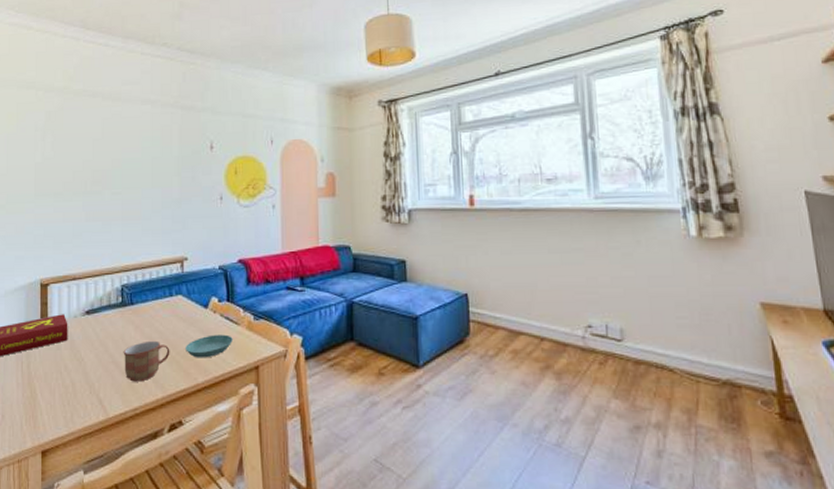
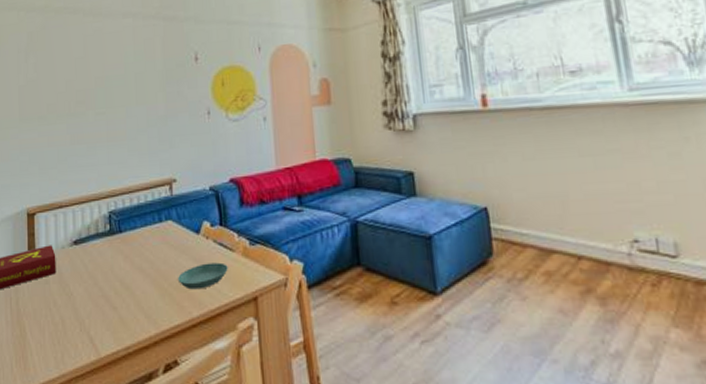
mug: present [123,340,170,382] -> none [113,271,162,317]

